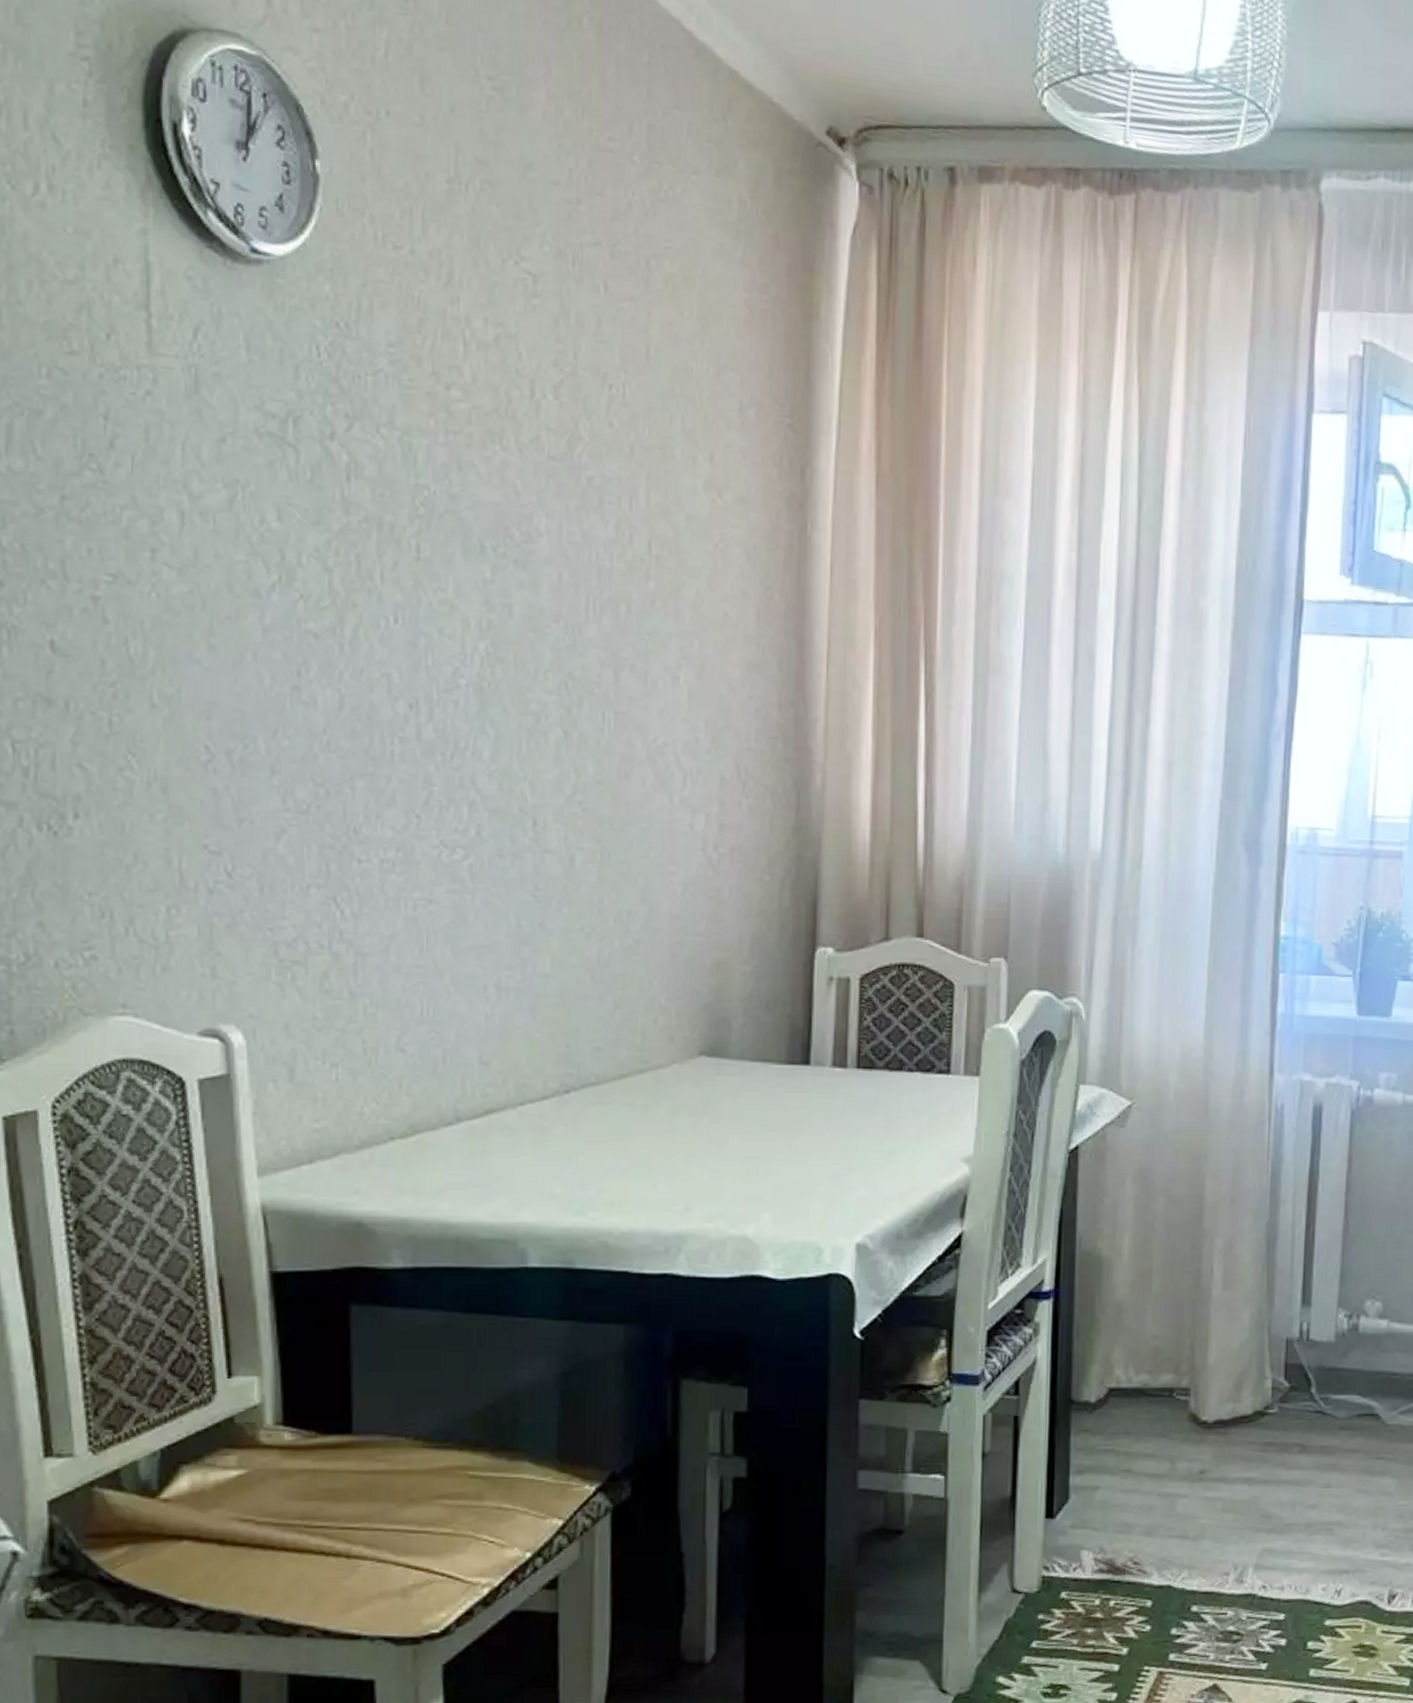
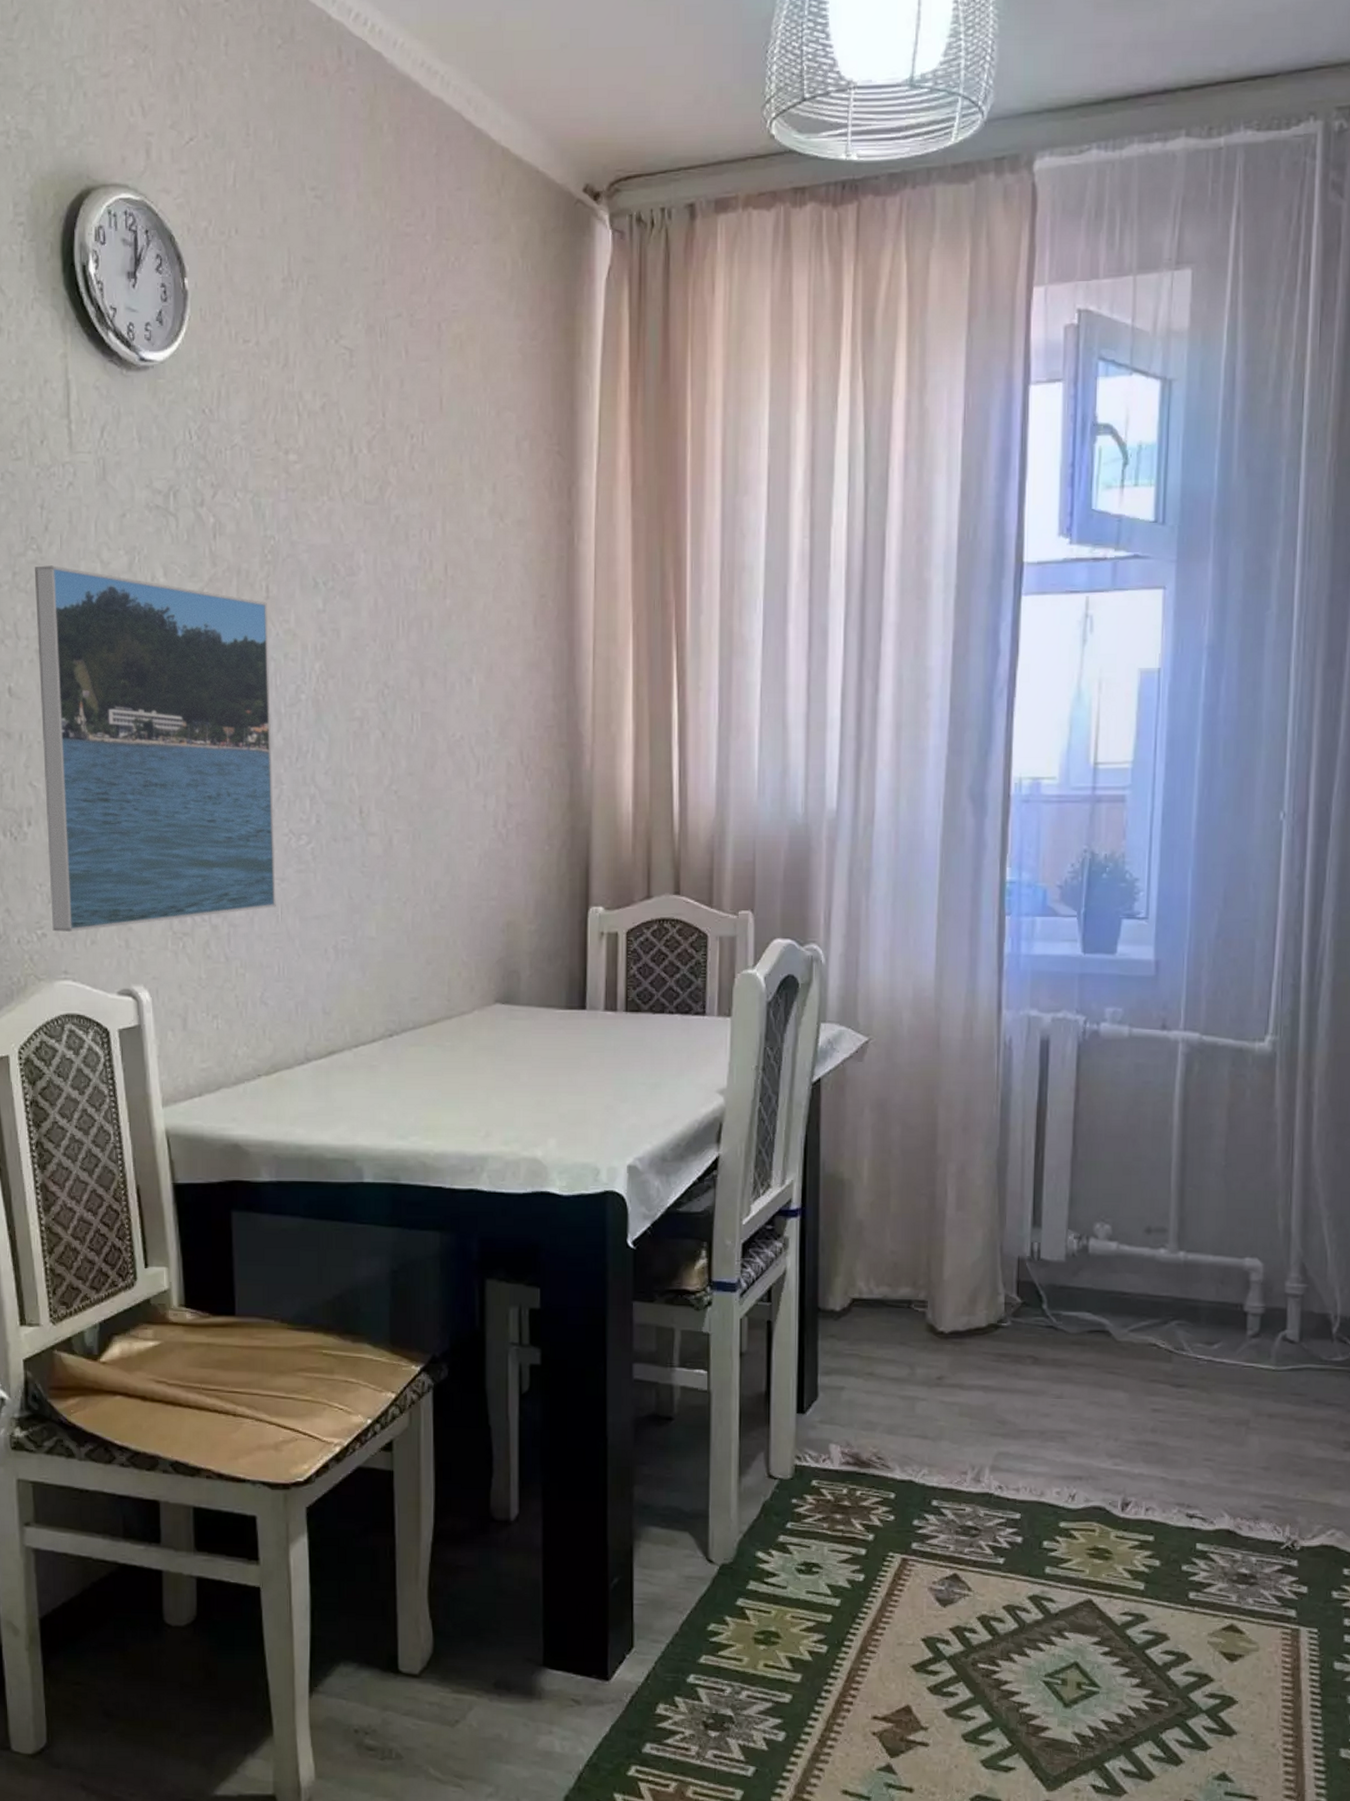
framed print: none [92,491,421,955] -> present [34,565,276,932]

